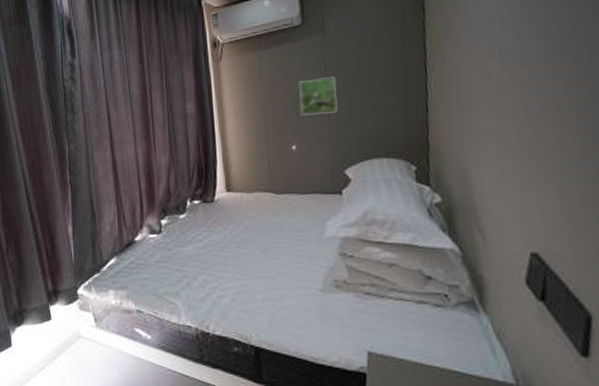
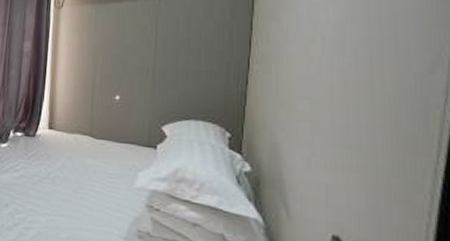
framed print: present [298,76,338,116] -> none [128,37,165,72]

